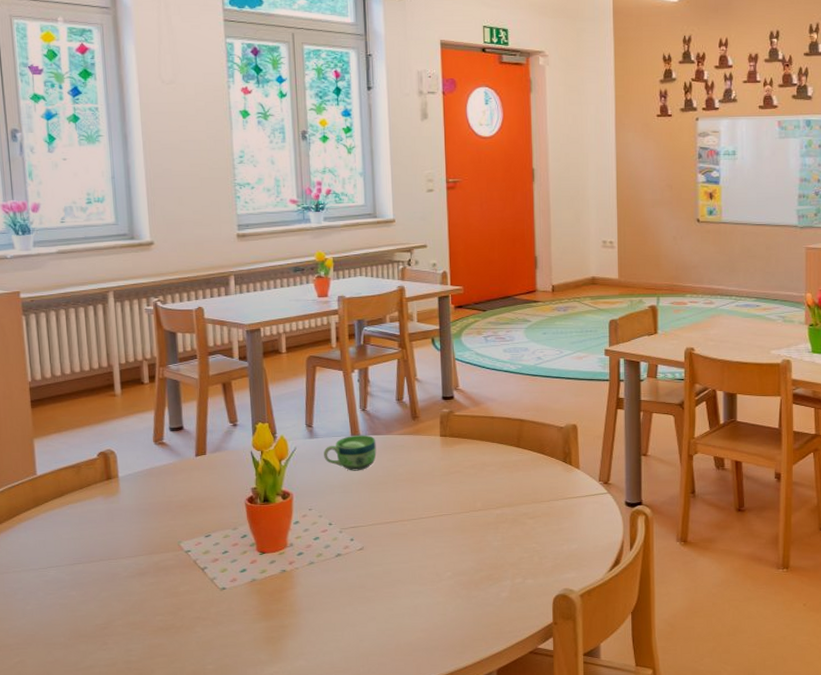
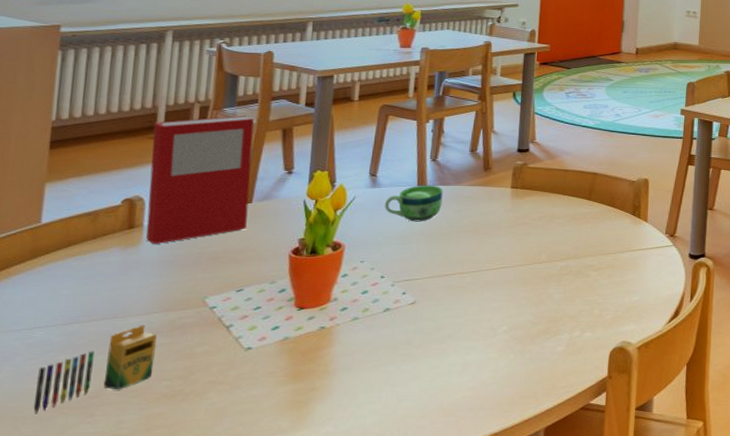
crayon: none [58,566,148,641] -> present [33,325,157,414]
book: none [112,371,205,493] -> present [146,115,254,244]

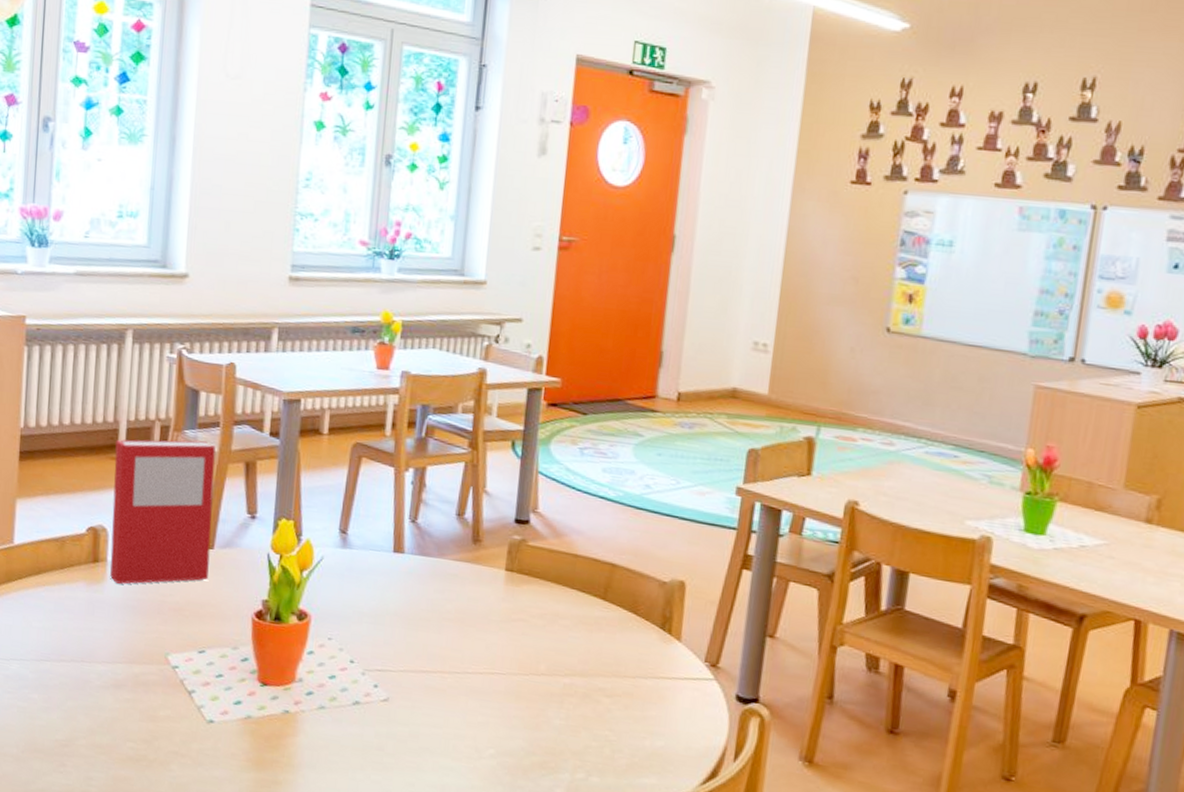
crayon: present [33,325,157,414] -> none [12,674,122,753]
cup: present [385,185,443,222] -> none [356,552,423,599]

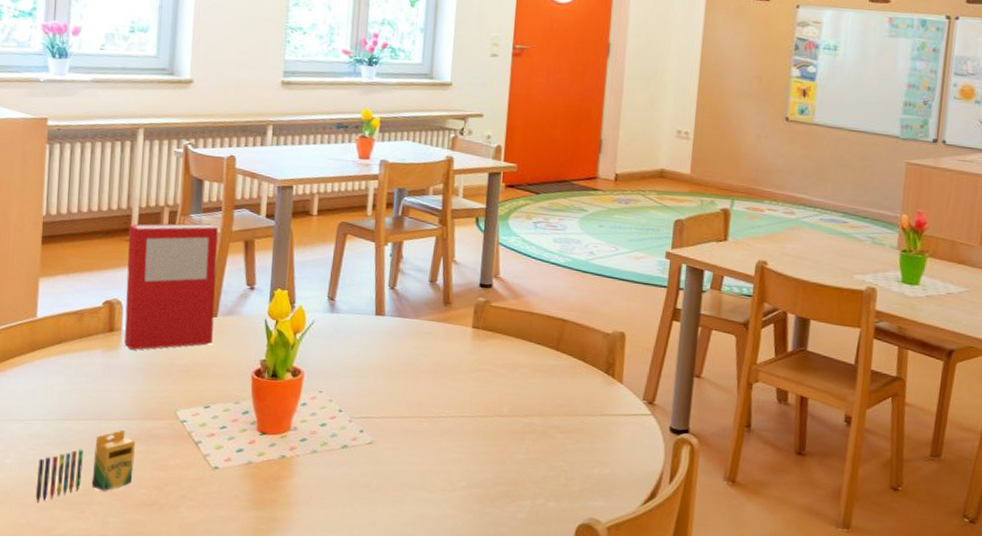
crayon: none [12,674,122,753] -> present [35,430,135,503]

